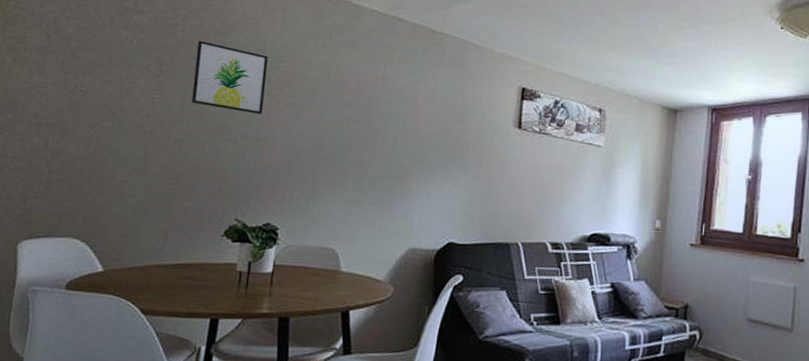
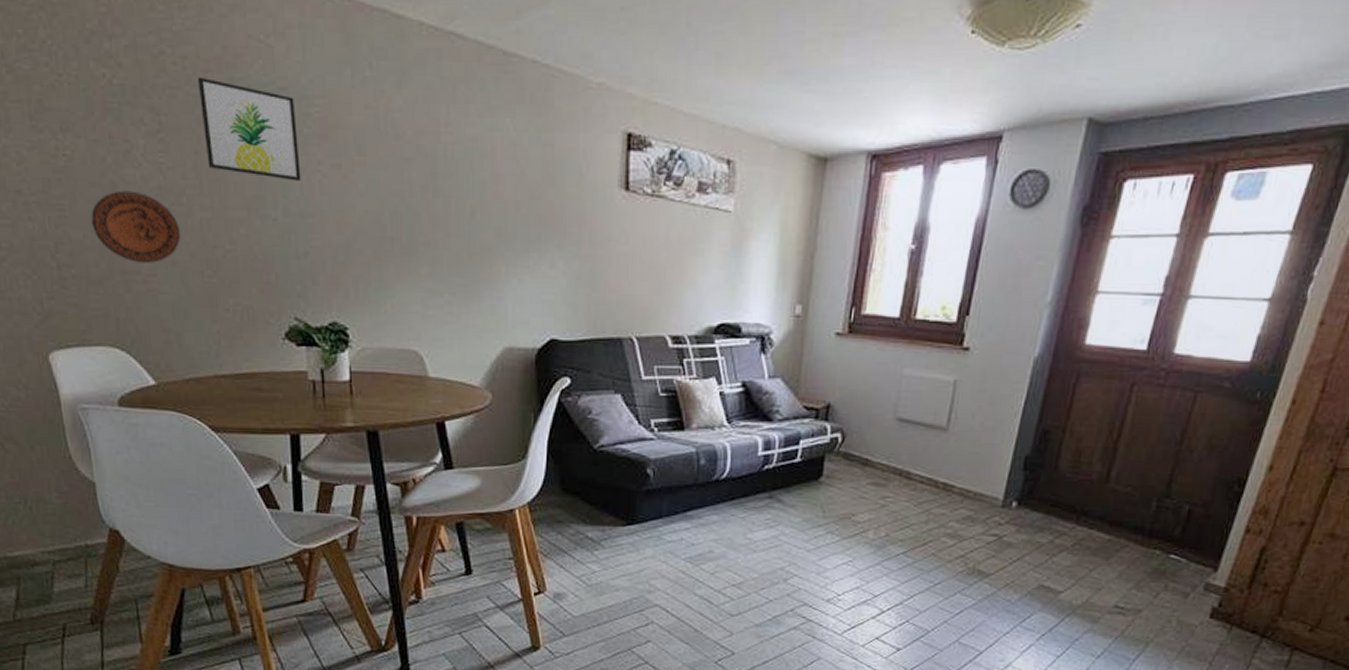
decorative plate: none [86,117,157,172] -> present [91,190,181,263]

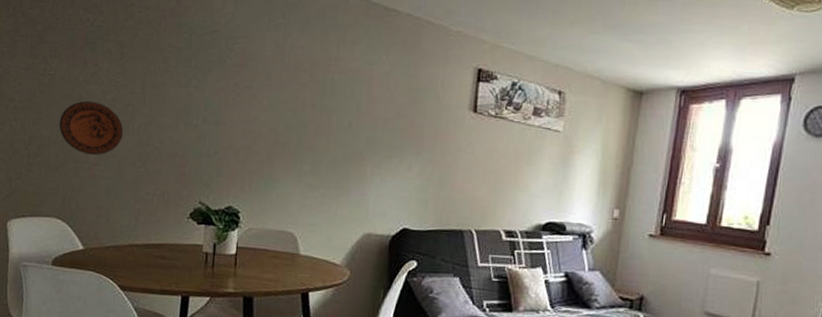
wall art: present [197,76,301,181] -> none [152,21,223,98]

